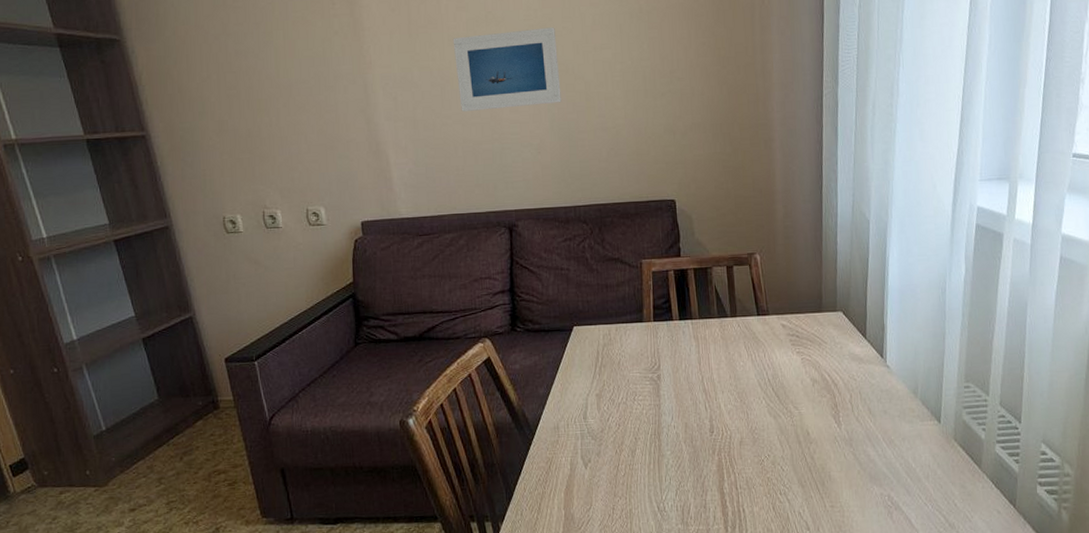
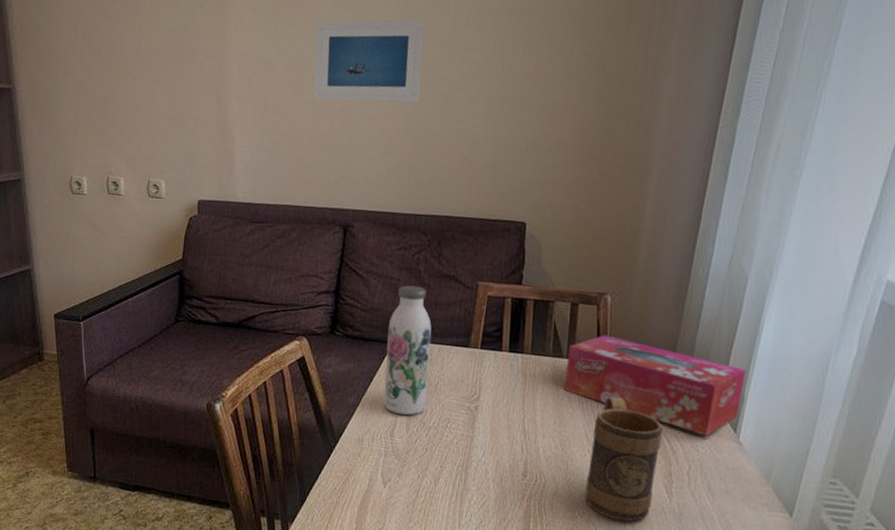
water bottle: none [566,272,612,396] -> present [384,285,432,415]
tissue box: none [731,290,883,366] -> present [564,335,746,437]
mug: none [764,344,825,456] -> present [585,396,663,522]

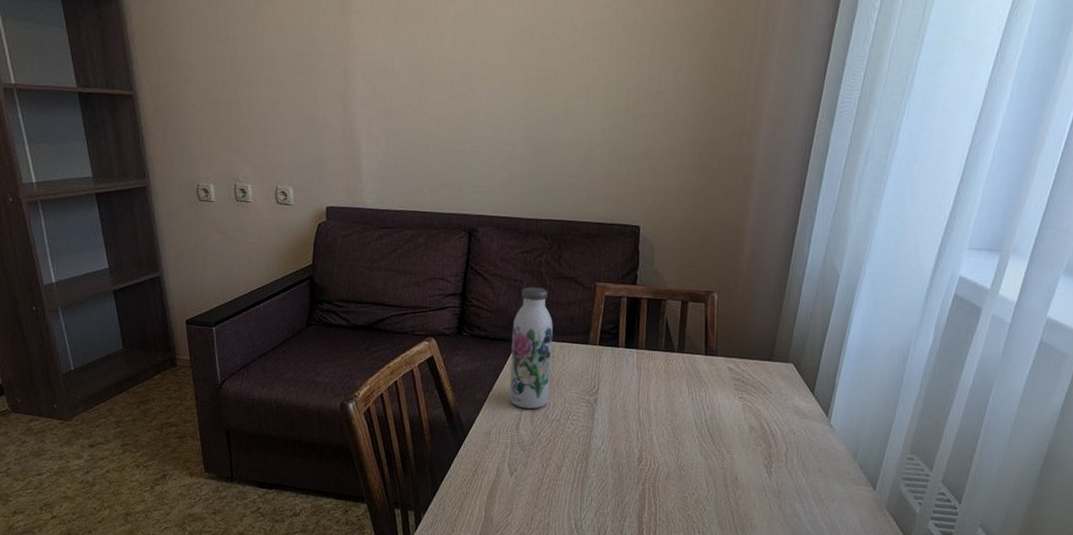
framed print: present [313,19,425,103] -> none [437,30,543,111]
tissue box: present [564,335,746,437] -> none [676,330,837,421]
mug: present [585,396,663,522] -> none [694,386,764,500]

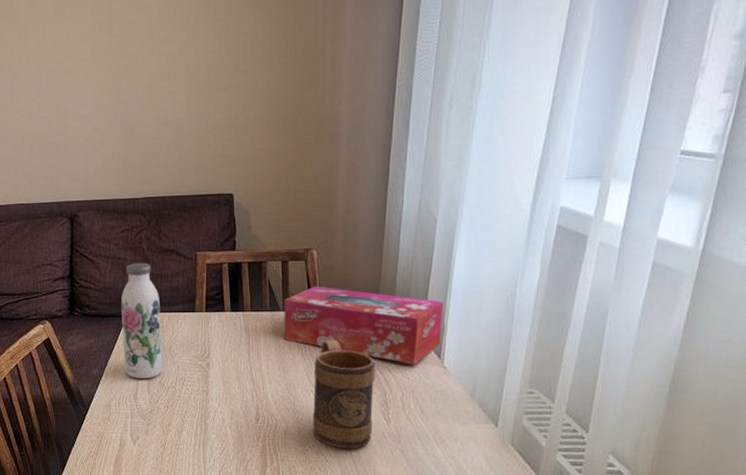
tissue box: none [676,330,837,421] -> present [284,286,444,365]
mug: none [694,386,764,500] -> present [312,340,375,449]

